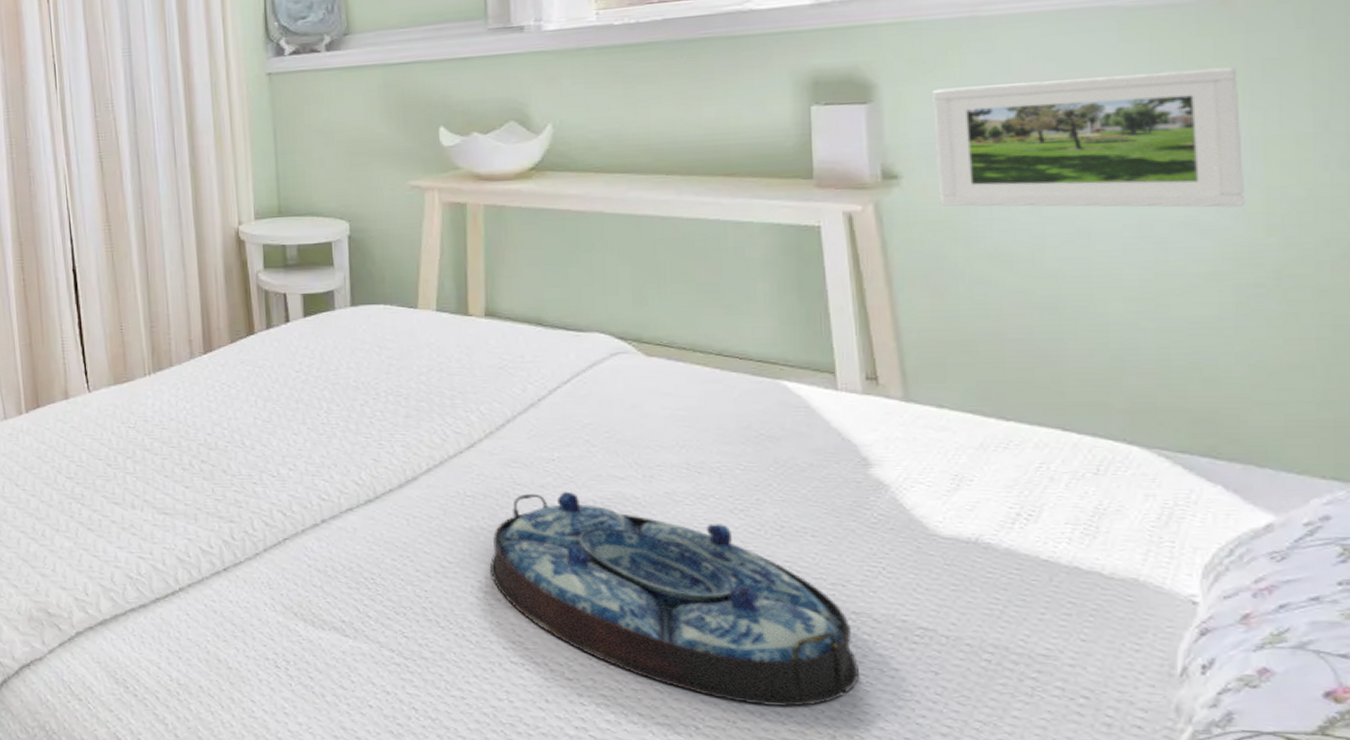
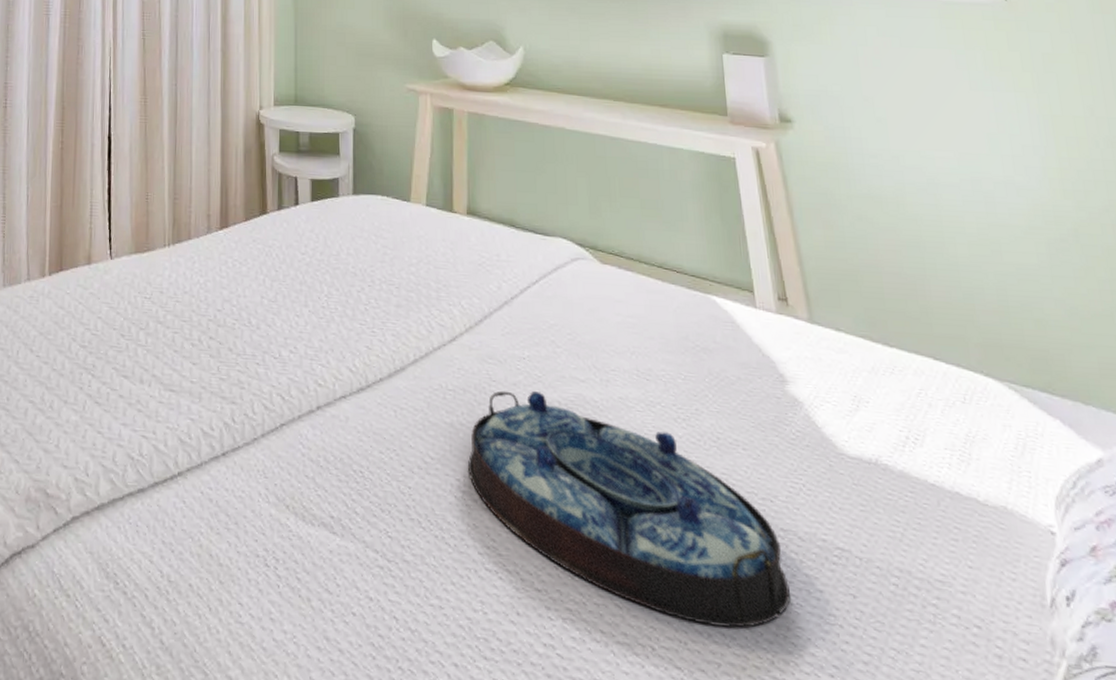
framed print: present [932,67,1244,208] -> none [812,51,1044,172]

